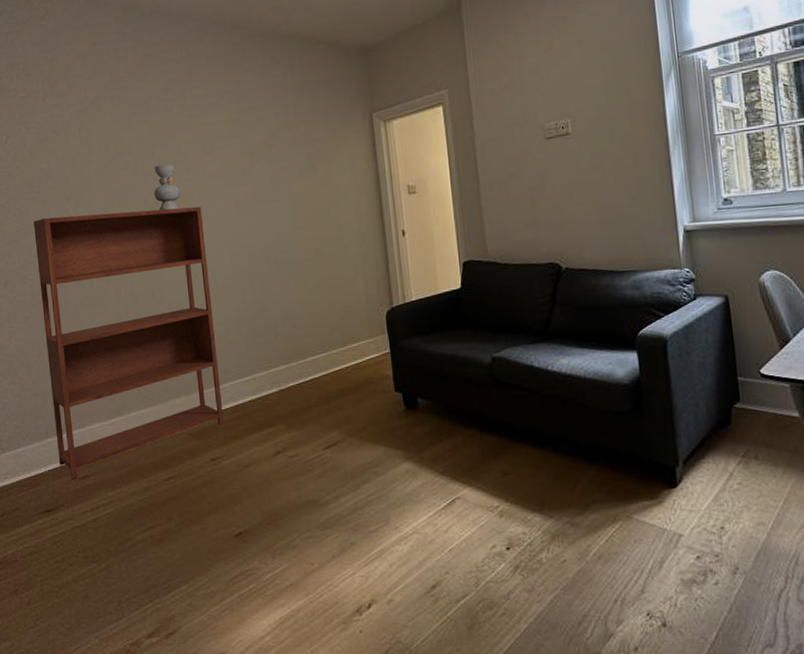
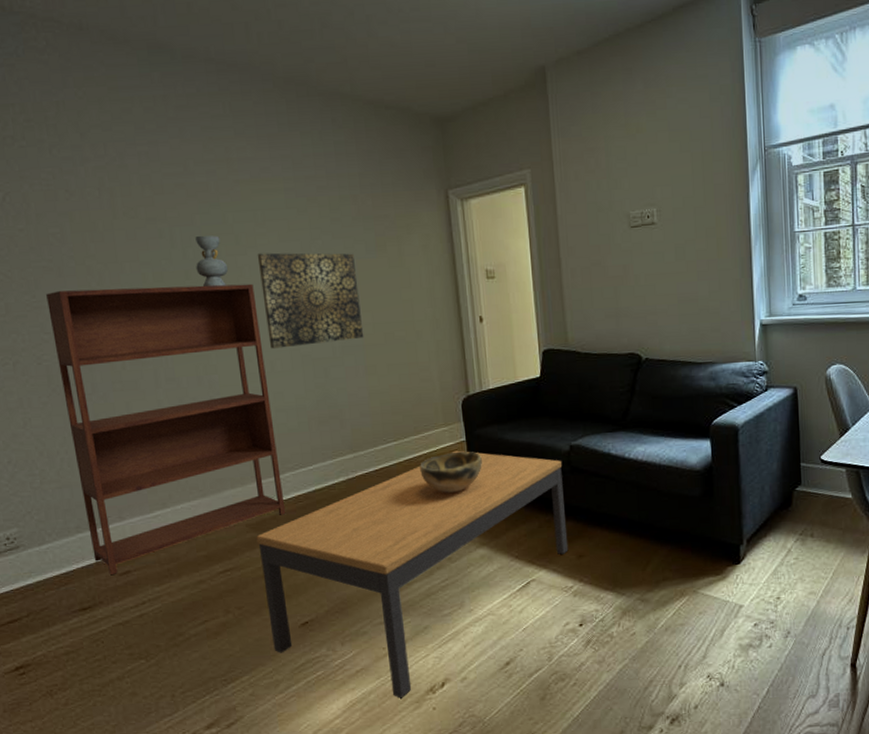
coffee table: none [197,362,493,618] -> present [256,450,569,698]
wall art: none [205,175,297,266] -> present [257,252,364,349]
decorative bowl: none [347,363,406,405] -> present [420,451,482,493]

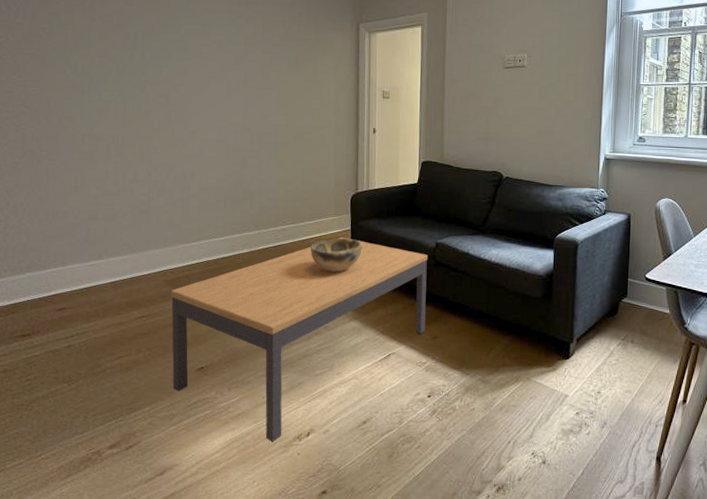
bookshelf: present [46,283,286,576] -> none [30,74,197,310]
decorative vase: present [195,235,229,287] -> none [151,41,177,84]
wall art: present [257,252,364,349] -> none [200,60,278,138]

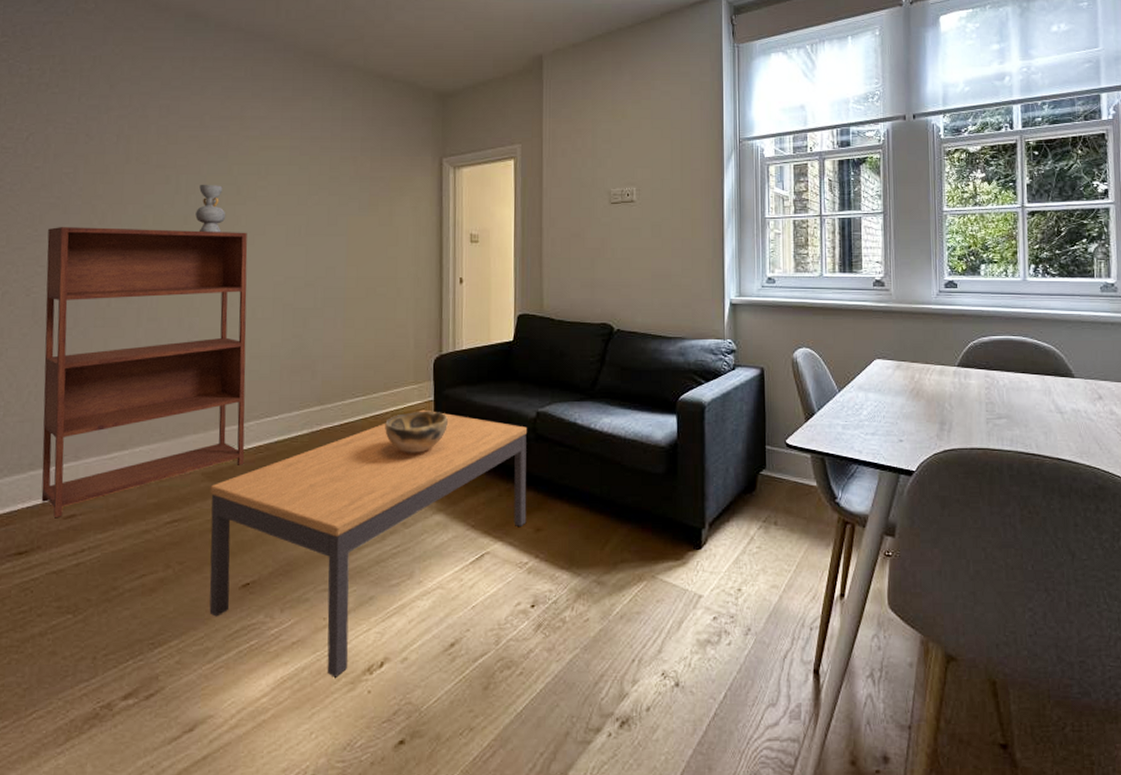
bookshelf: none [30,74,197,310] -> present [41,227,248,519]
decorative vase: none [151,41,177,84] -> present [195,184,226,233]

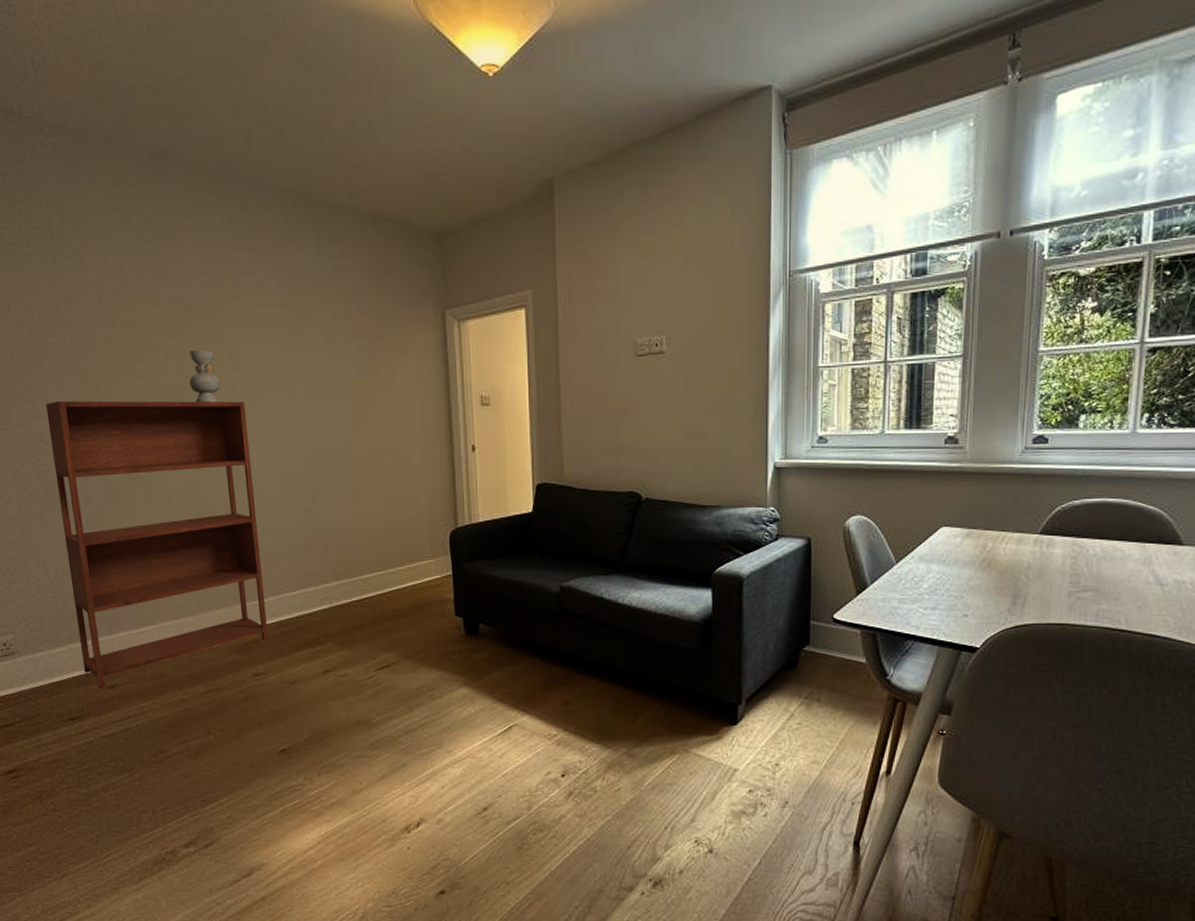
coffee table: present [209,409,528,678] -> none [239,584,554,835]
decorative bowl: present [385,411,448,453] -> none [404,585,468,628]

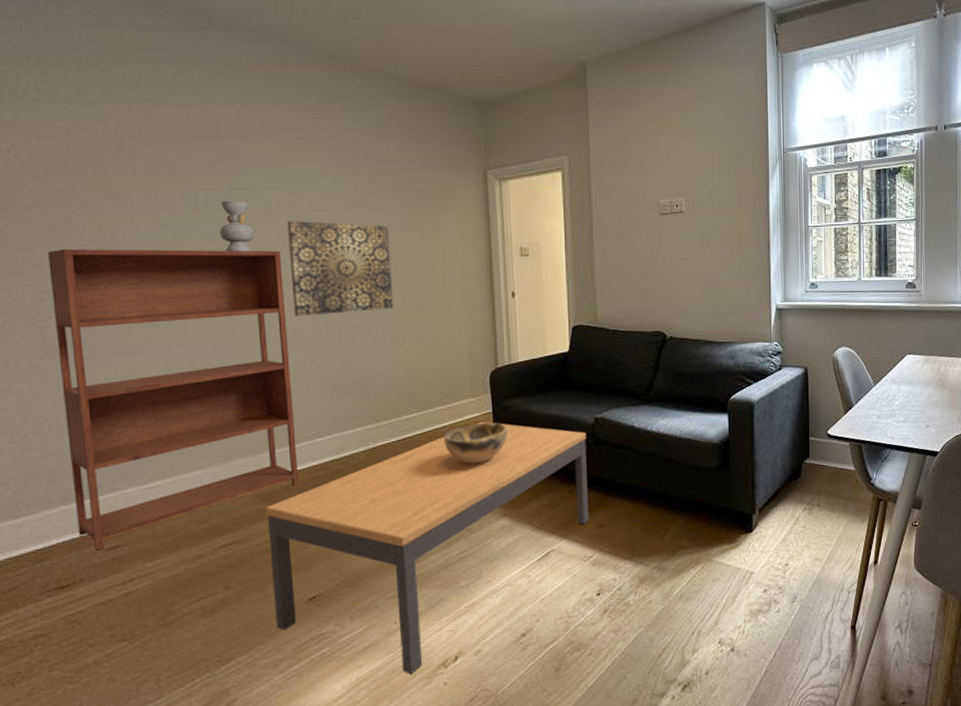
coffee table: none [239,584,554,835] -> present [265,421,590,674]
wall art: none [249,370,353,469] -> present [286,221,394,316]
decorative bowl: none [404,585,468,628] -> present [444,422,507,464]

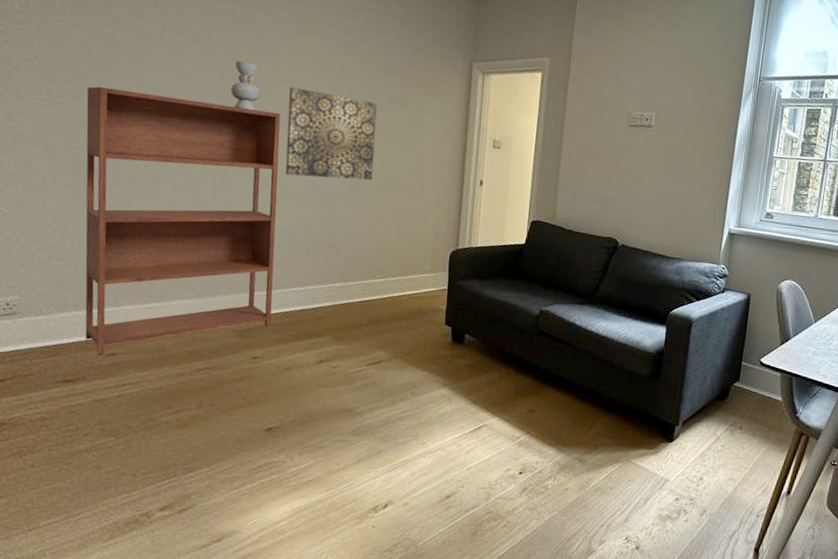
coffee table: present [265,421,590,674] -> none [236,296,531,512]
decorative bowl: present [444,422,507,464] -> none [401,297,459,334]

